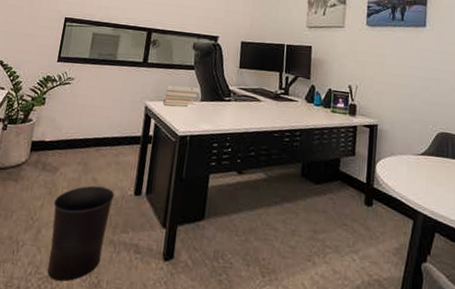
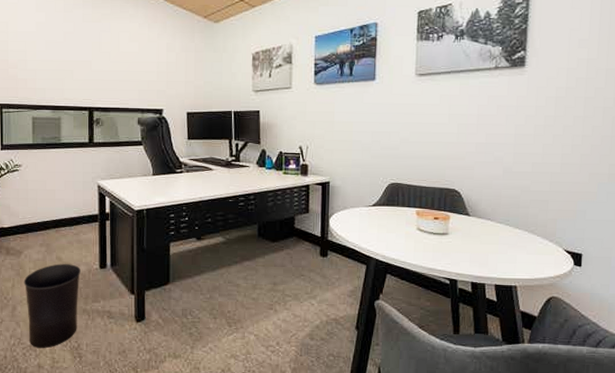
books: present [163,84,200,107] -> none [115,162,150,184]

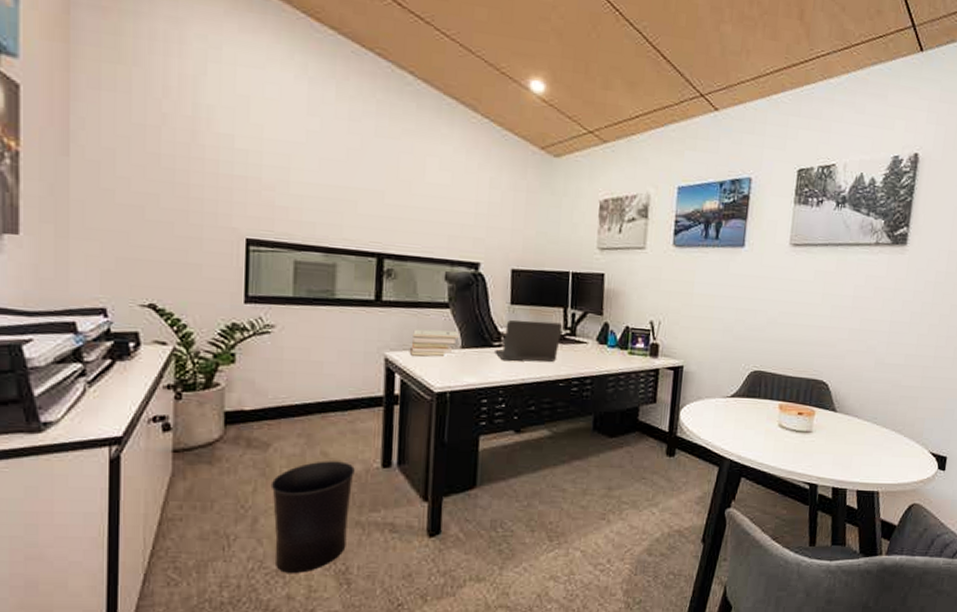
books: none [115,162,150,184] -> present [409,329,459,357]
laptop computer: none [178,151,229,184] -> present [495,320,563,362]

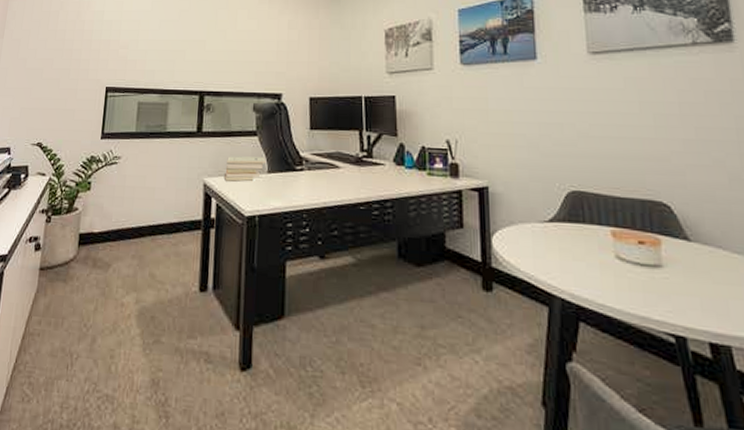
waste bin: present [270,461,355,573] -> none [107,282,176,400]
laptop computer: present [495,320,563,362] -> none [298,144,359,185]

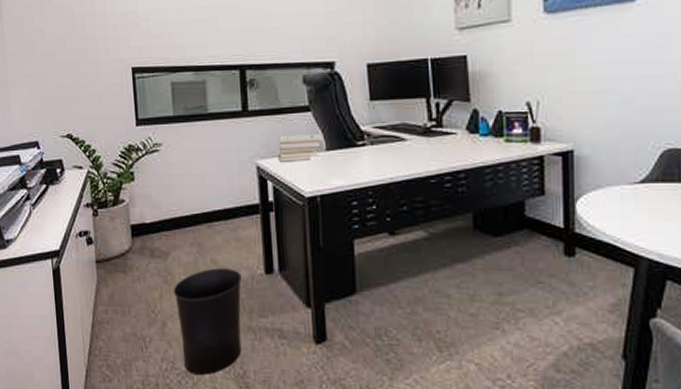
waste bin: none [107,282,176,400] -> present [173,268,242,375]

